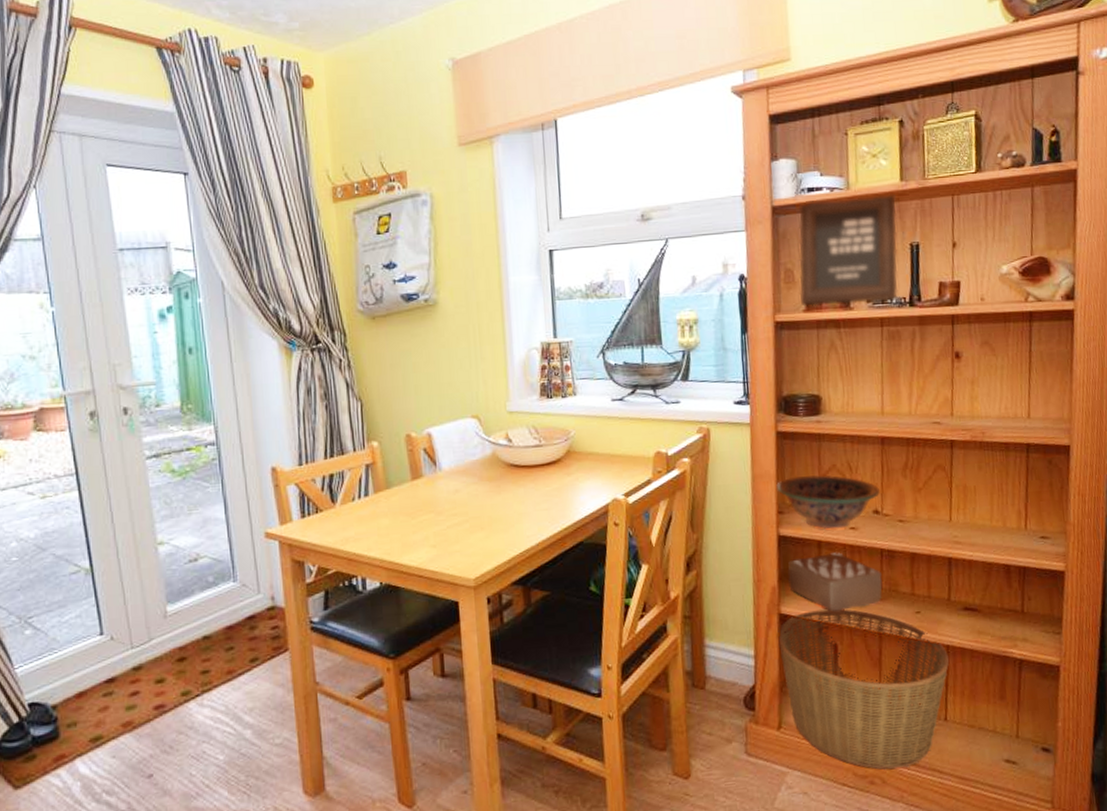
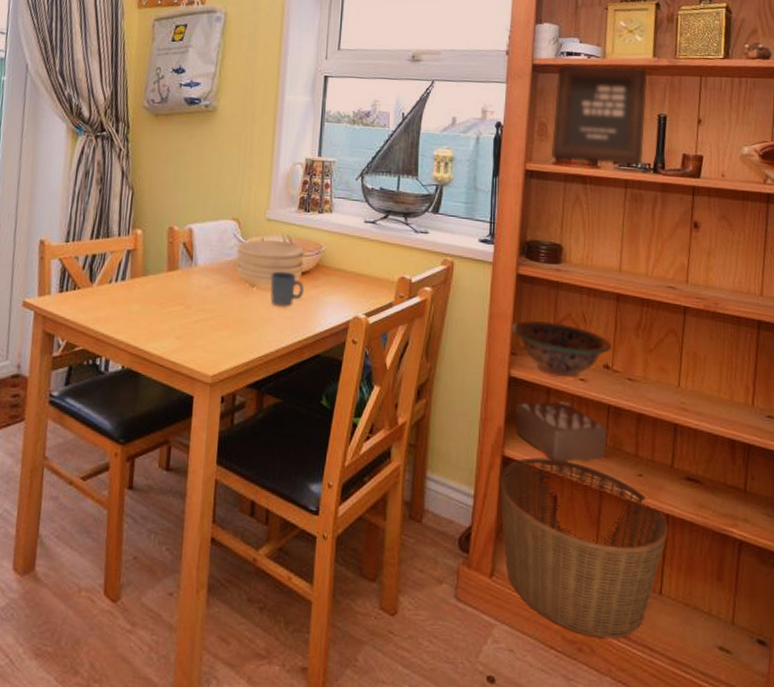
bowl: none [480,432,554,486] -> present [235,240,304,291]
mug: none [520,463,557,501] -> present [270,271,303,309]

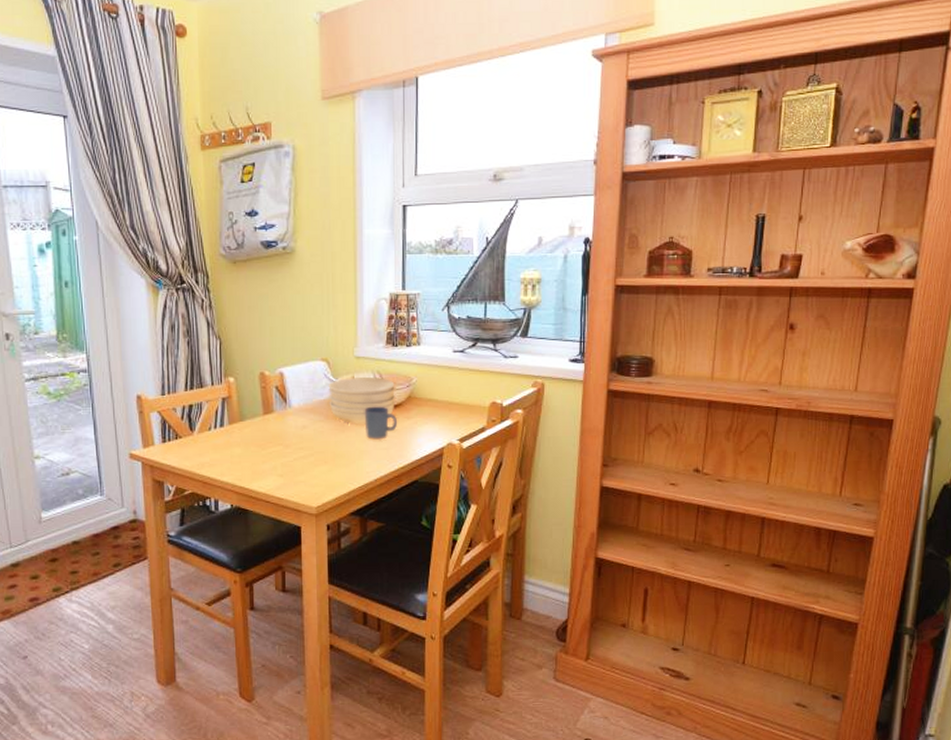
basket: present [498,457,669,639] -> none [592,556,753,703]
decorative bowl: present [512,319,611,379] -> none [604,432,702,484]
decorative box: present [515,401,607,462] -> none [607,506,696,559]
picture frame: present [550,64,648,167] -> none [642,165,746,272]

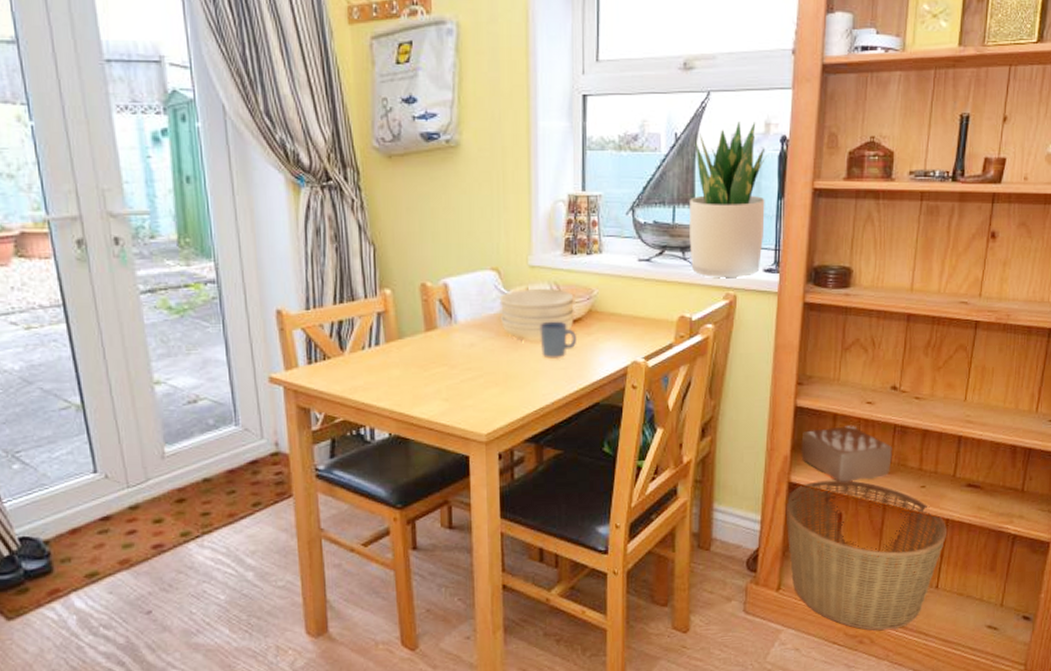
planter: none [500,226,571,368] -> present [689,121,767,279]
basket: none [592,556,753,703] -> present [784,480,948,631]
decorative box: none [607,506,696,559] -> present [801,426,892,482]

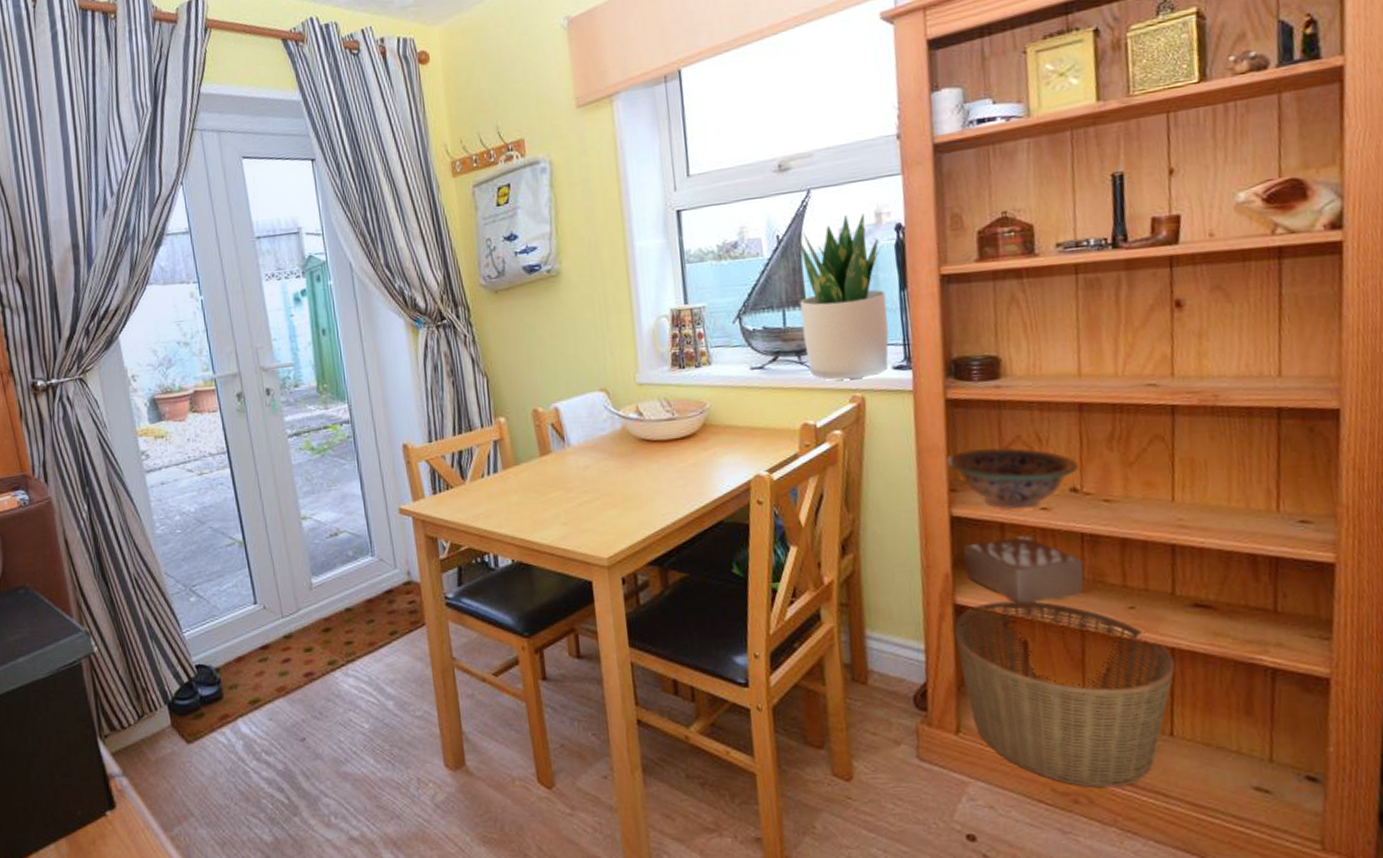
bowl: present [499,289,574,343] -> none [610,405,689,462]
mug: present [540,321,576,360] -> none [653,437,693,478]
decorative bowl: none [798,348,900,403] -> present [947,447,1078,510]

